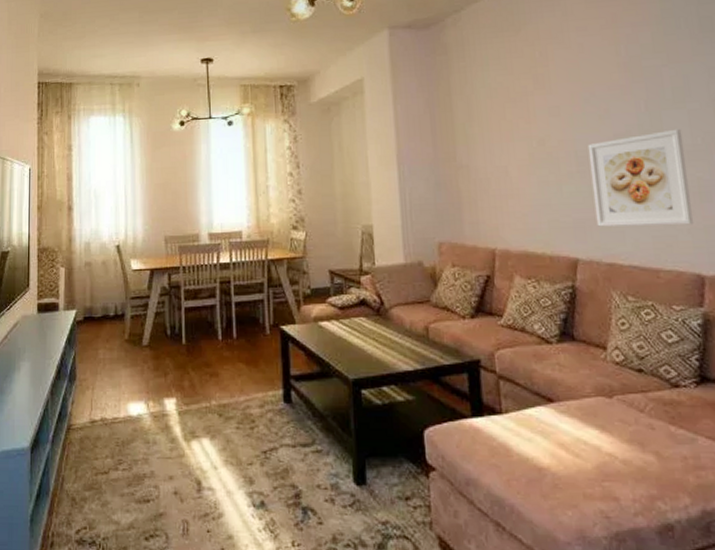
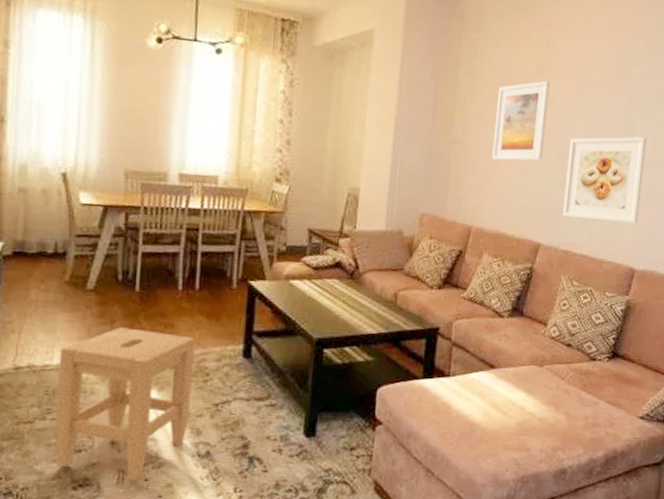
stool: none [125,379,241,532] -> present [55,327,195,481]
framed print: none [496,92,561,180] -> present [491,80,551,161]

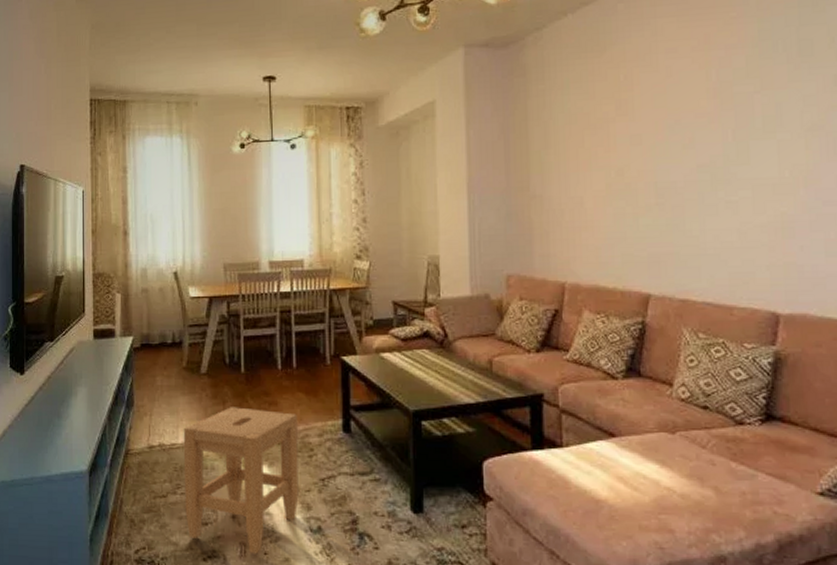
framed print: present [491,80,551,161] -> none [575,119,638,211]
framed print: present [562,136,648,225] -> none [668,160,774,262]

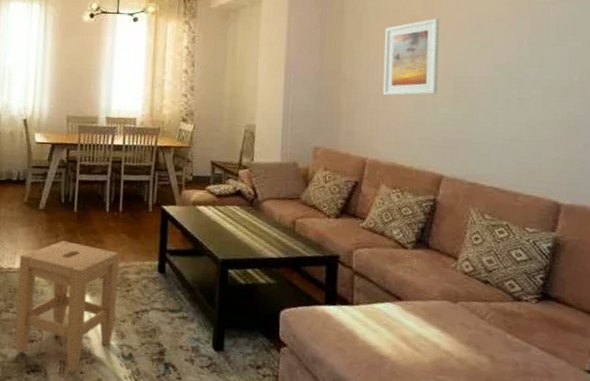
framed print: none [575,119,638,211] -> present [382,18,440,96]

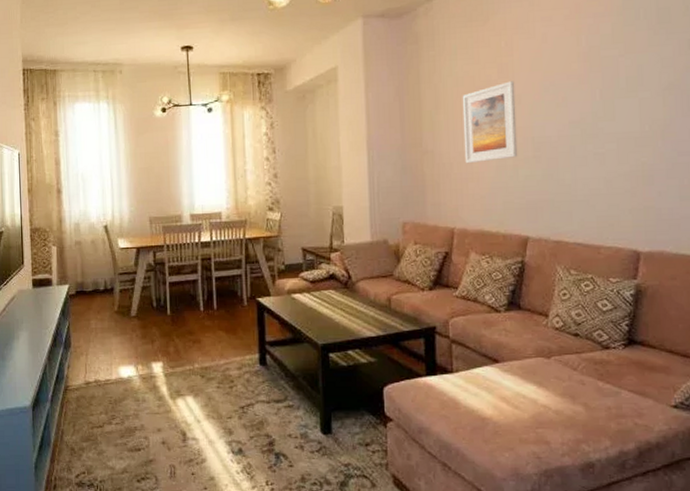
stool: present [15,240,119,373] -> none [116,345,221,475]

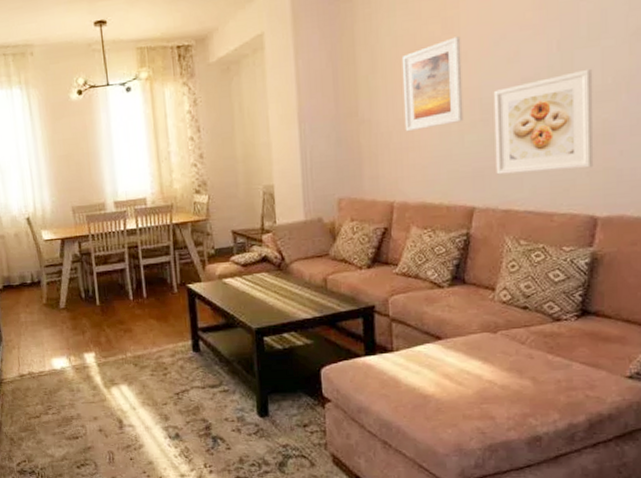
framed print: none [544,116,636,208] -> present [493,68,594,175]

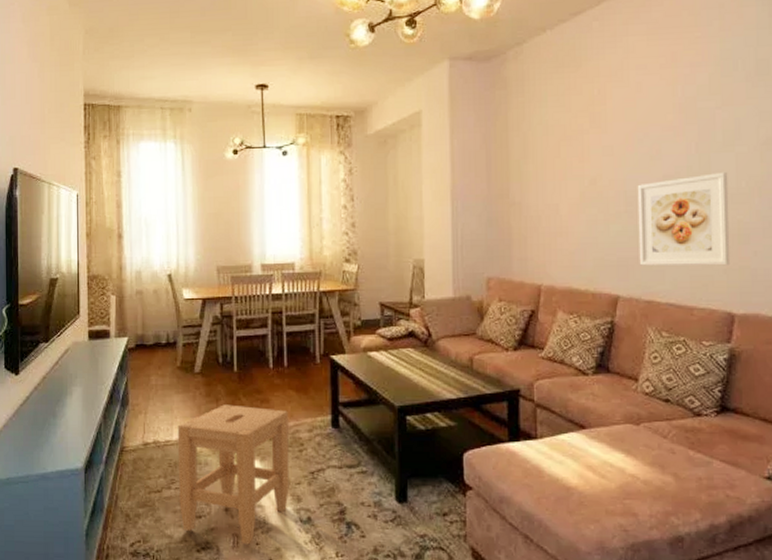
stool: none [49,336,157,460] -> present [177,404,289,545]
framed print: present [401,36,464,132] -> none [552,131,609,218]

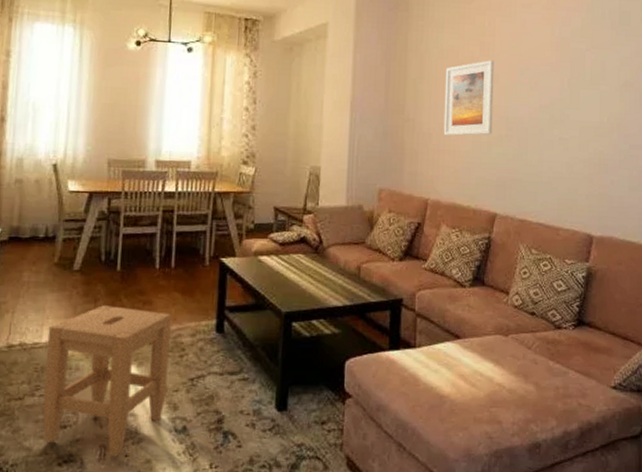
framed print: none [552,131,609,218] -> present [443,60,495,136]
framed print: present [637,171,731,266] -> none [515,107,593,192]

